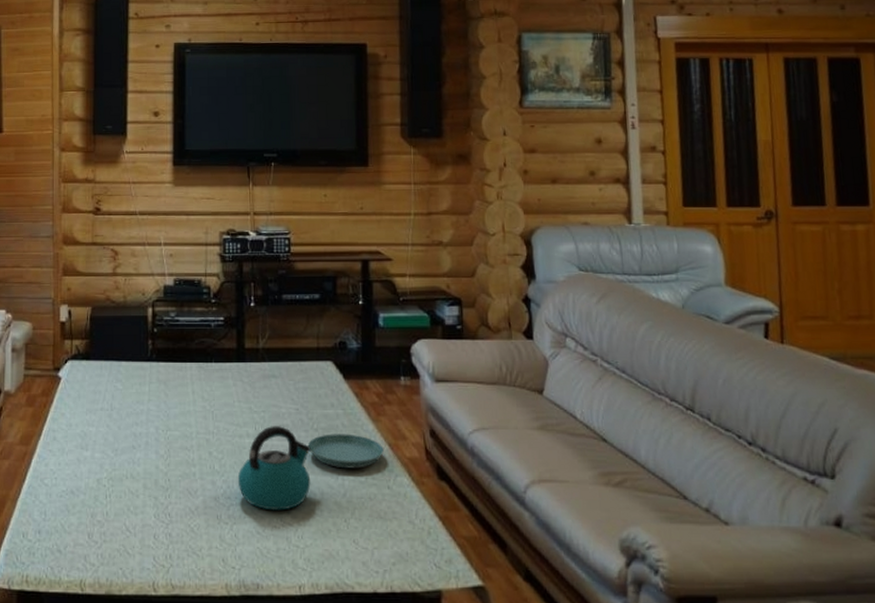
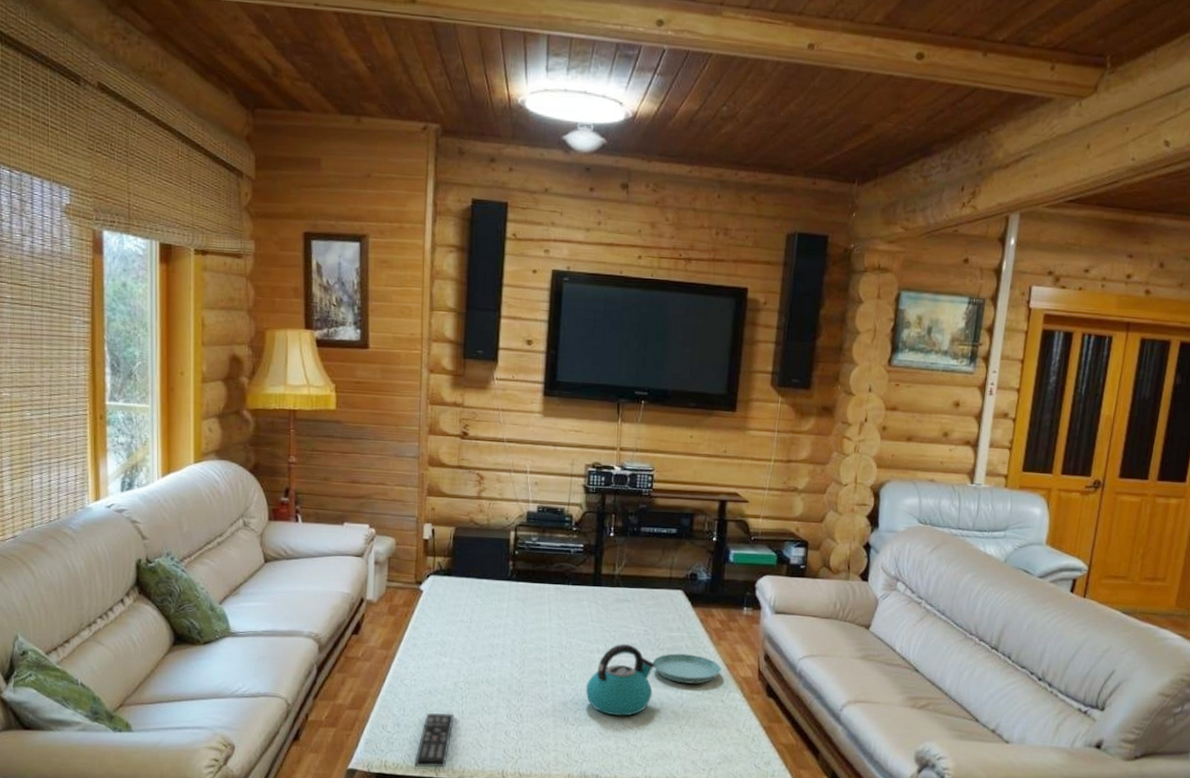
remote control: none [58,515,98,581] -> present [414,713,454,768]

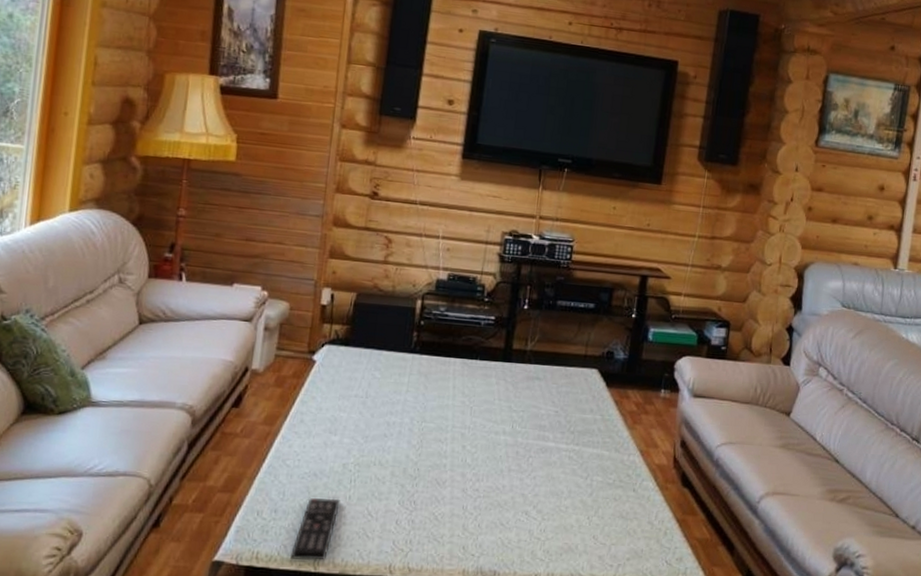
kettle: present [585,643,655,716] -> none [487,425,565,505]
saucer: present [652,653,721,684] -> none [561,437,635,471]

